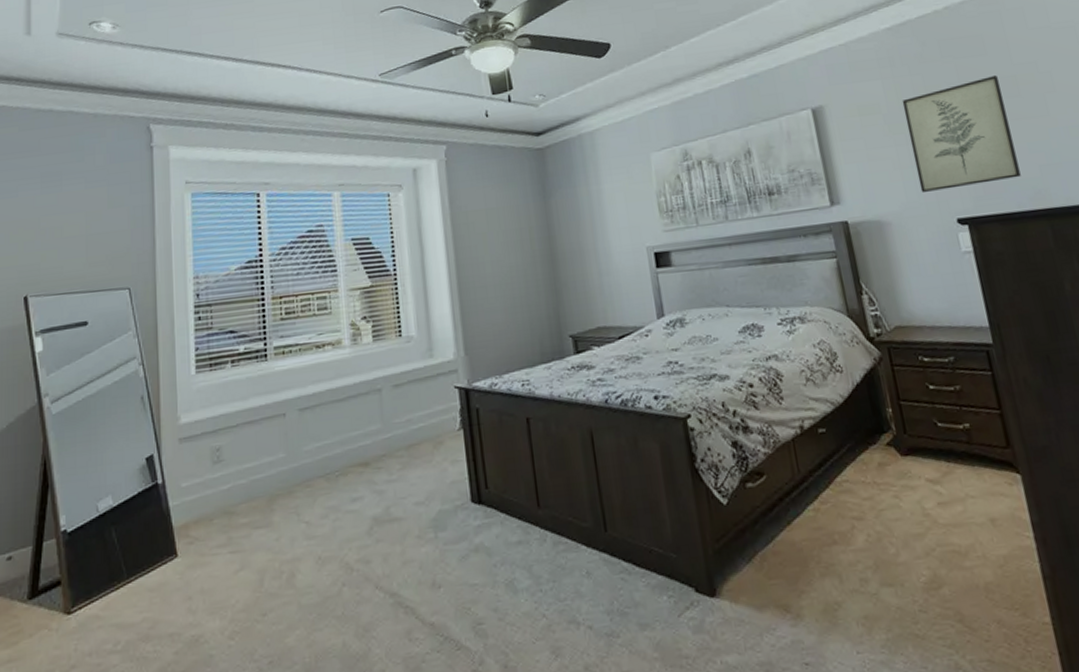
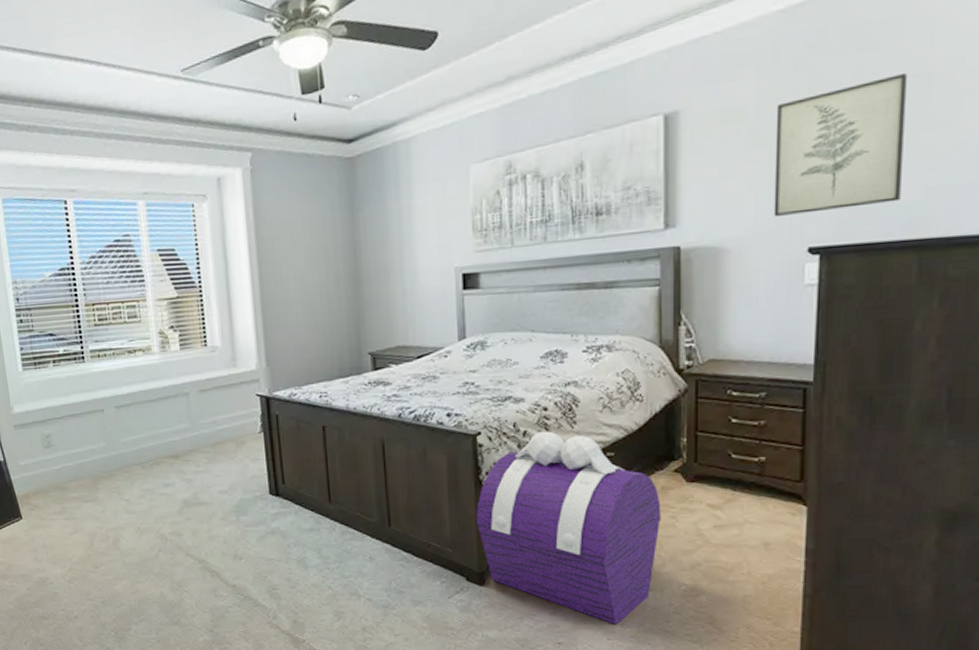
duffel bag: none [696,409,891,633] -> present [476,431,661,624]

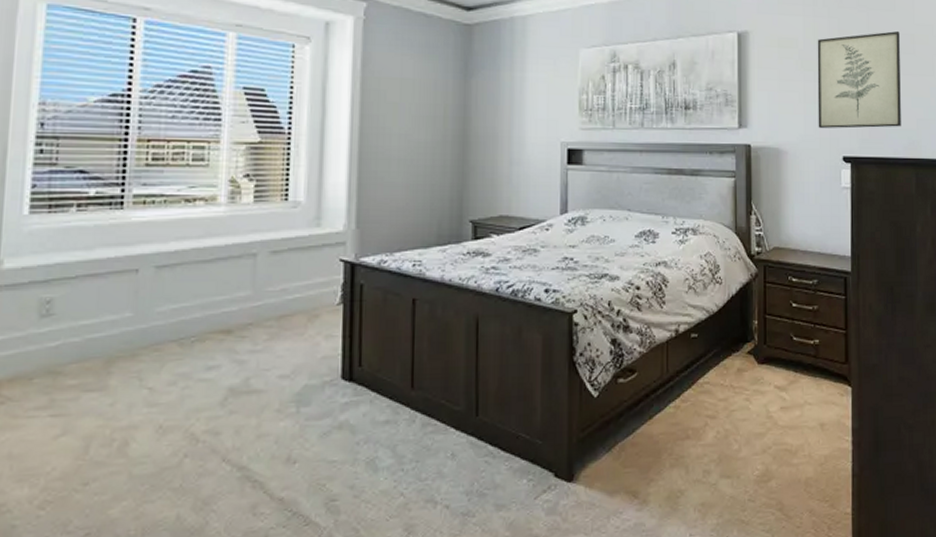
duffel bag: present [476,431,661,624] -> none [569,310,737,518]

